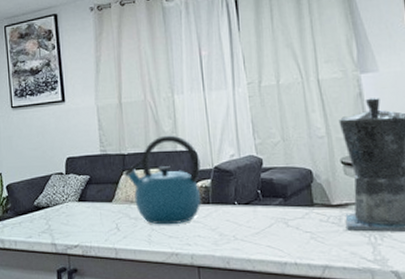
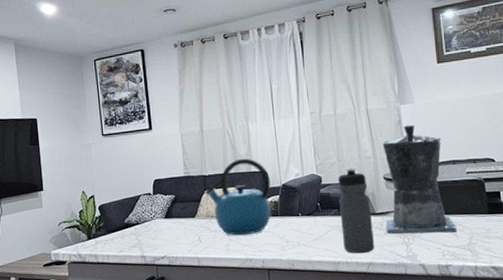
water bottle: none [283,149,332,254] -> present [338,168,375,254]

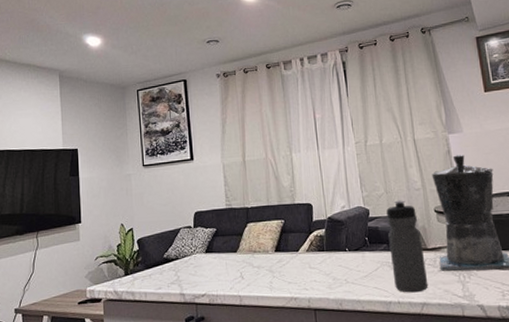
kettle: present [205,158,271,236] -> none [247,189,317,272]

